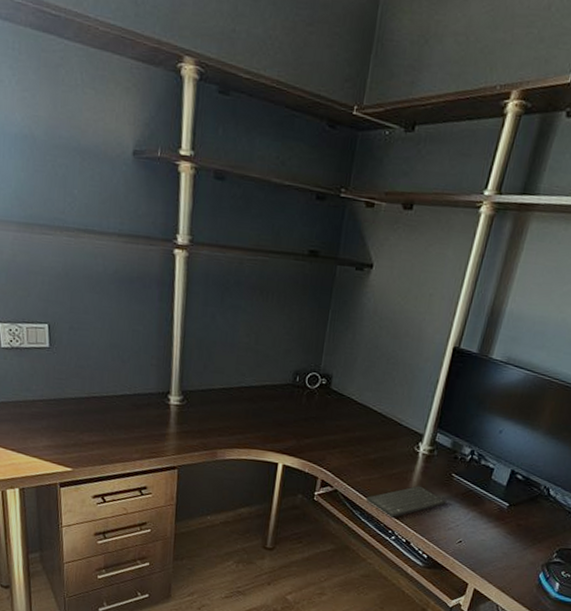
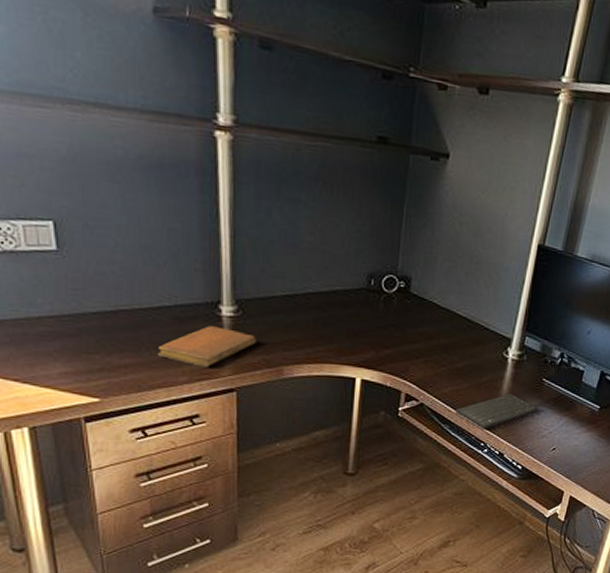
notebook: none [117,412,197,447] -> present [157,326,257,367]

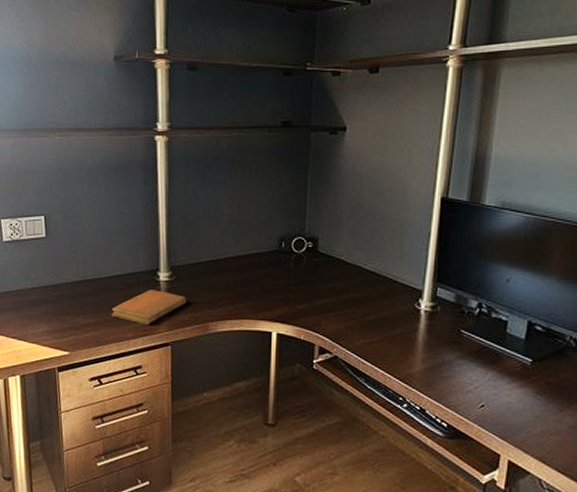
keyboard: present [454,393,539,429] -> none [369,346,460,383]

